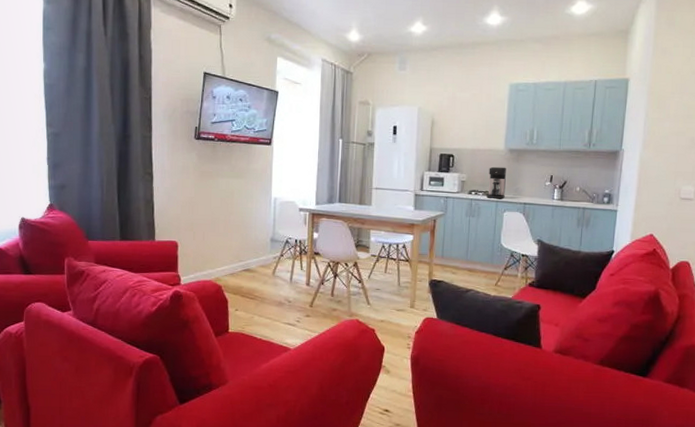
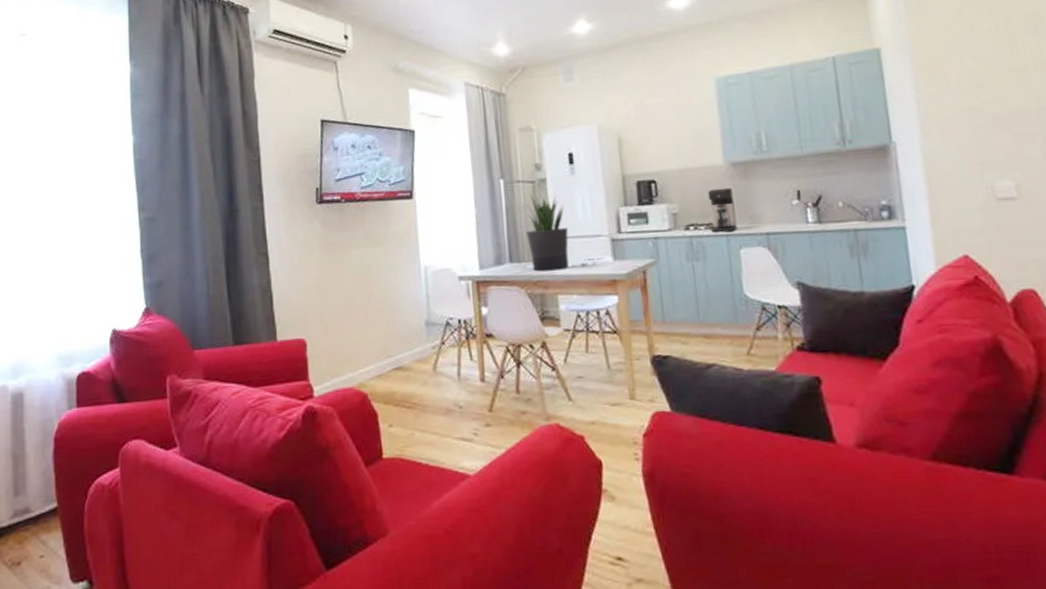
planter: none [354,154,385,212] -> present [526,195,569,272]

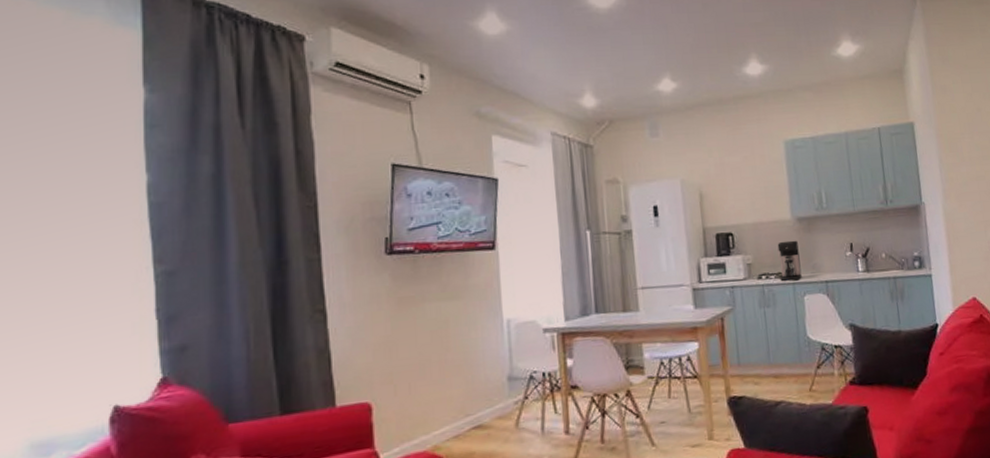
planter: present [526,195,569,272] -> none [612,246,653,322]

